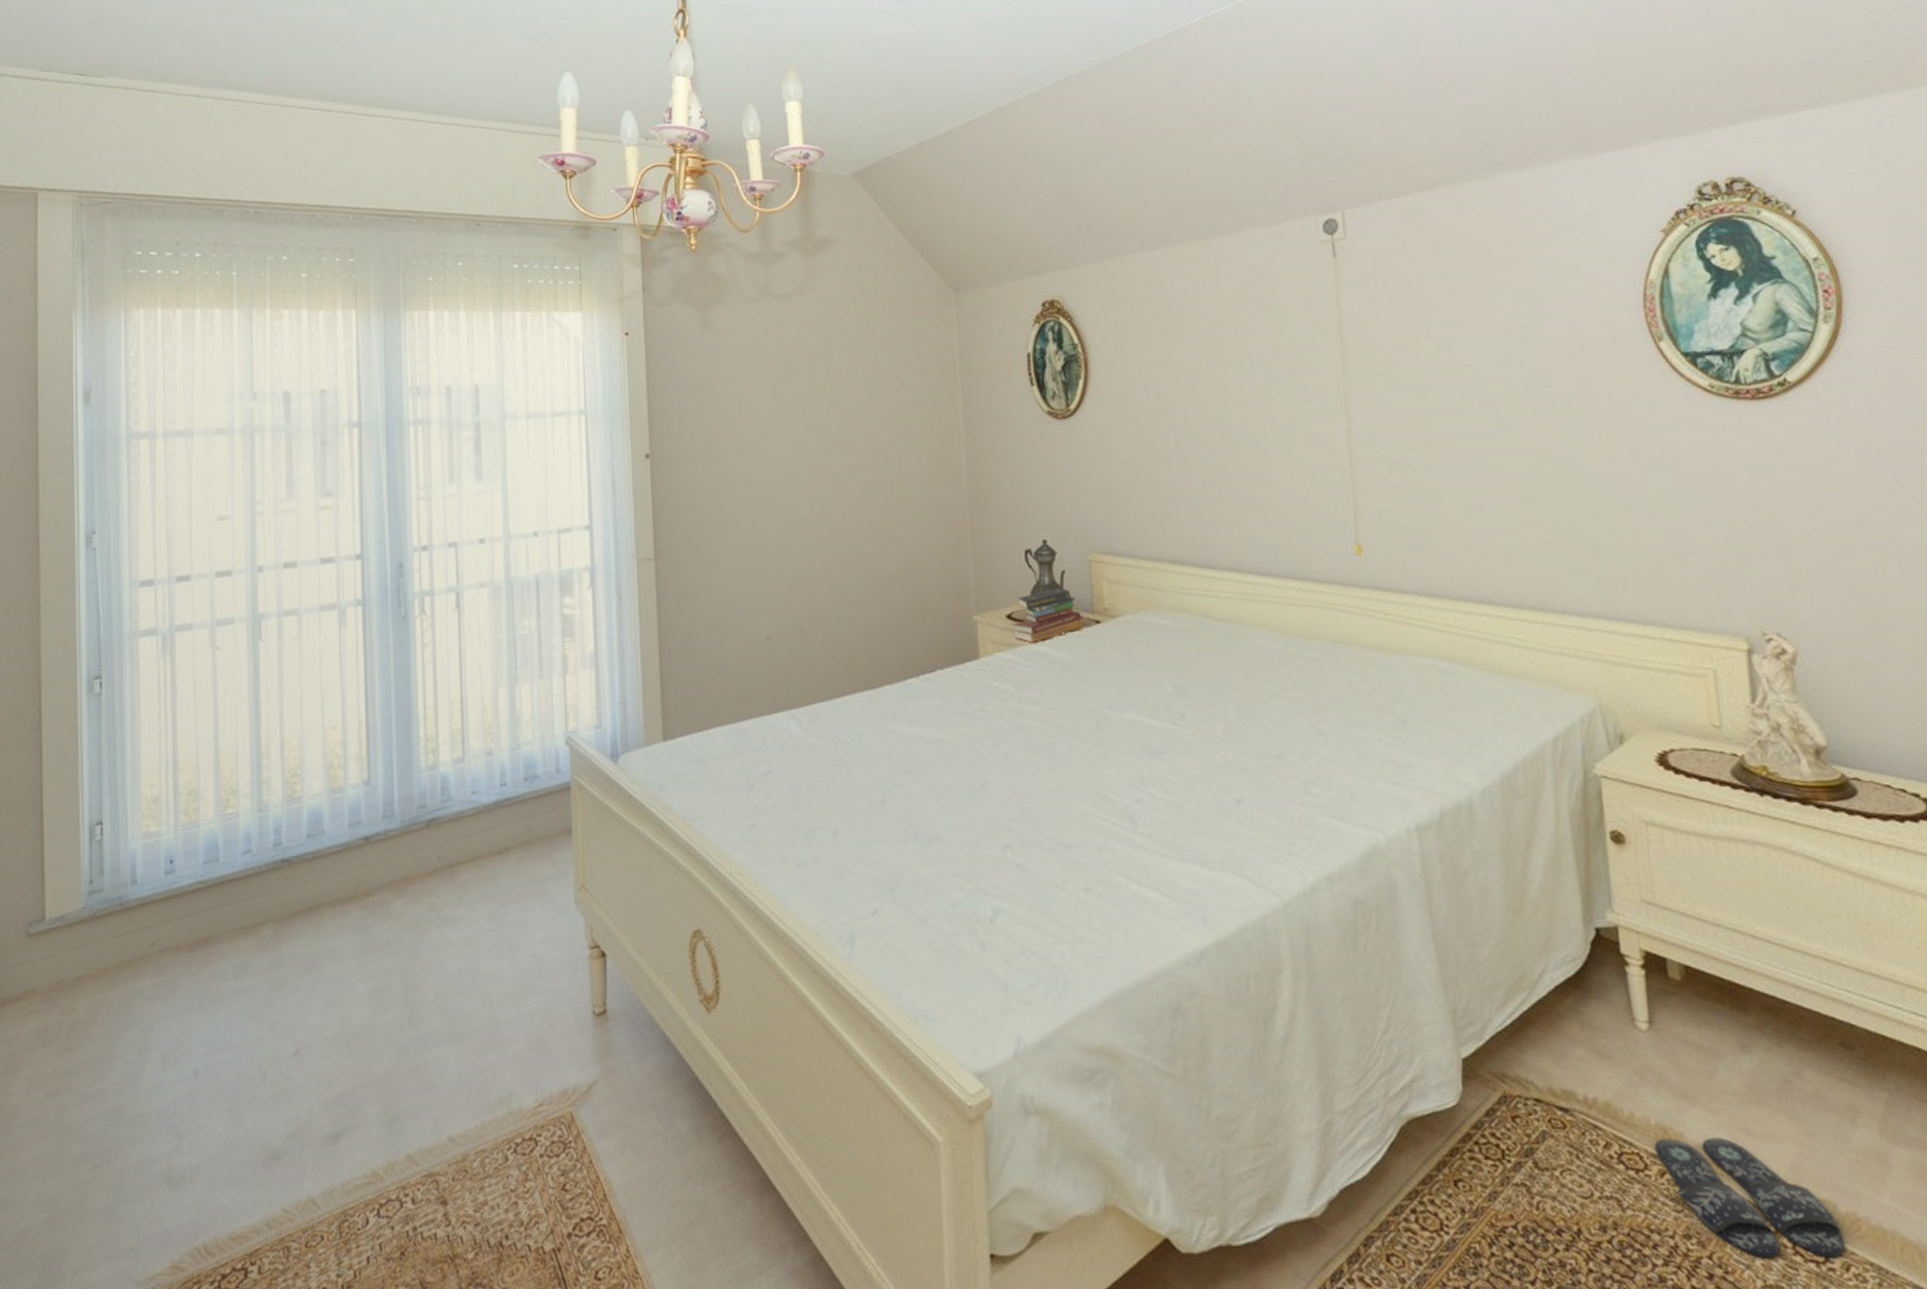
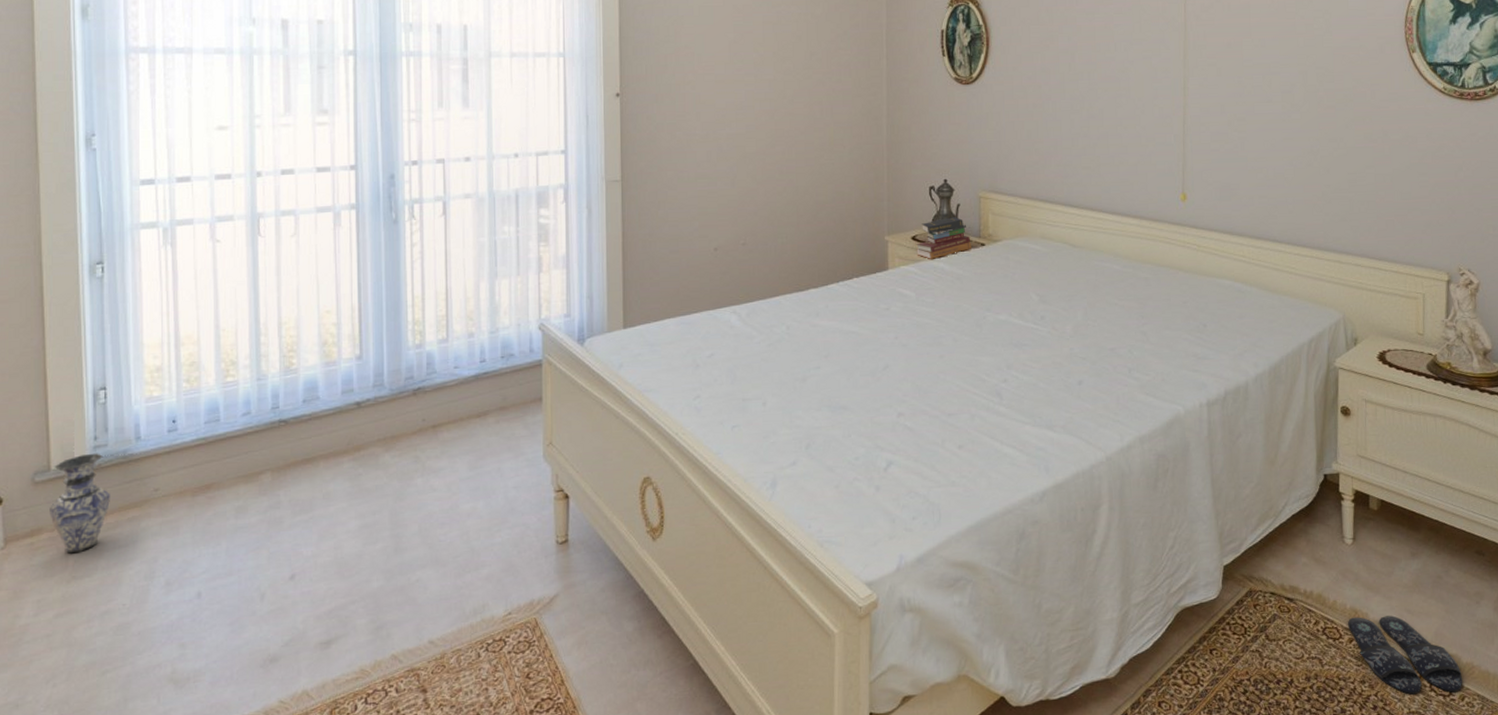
vase: none [43,899,105,1020] -> present [50,453,110,554]

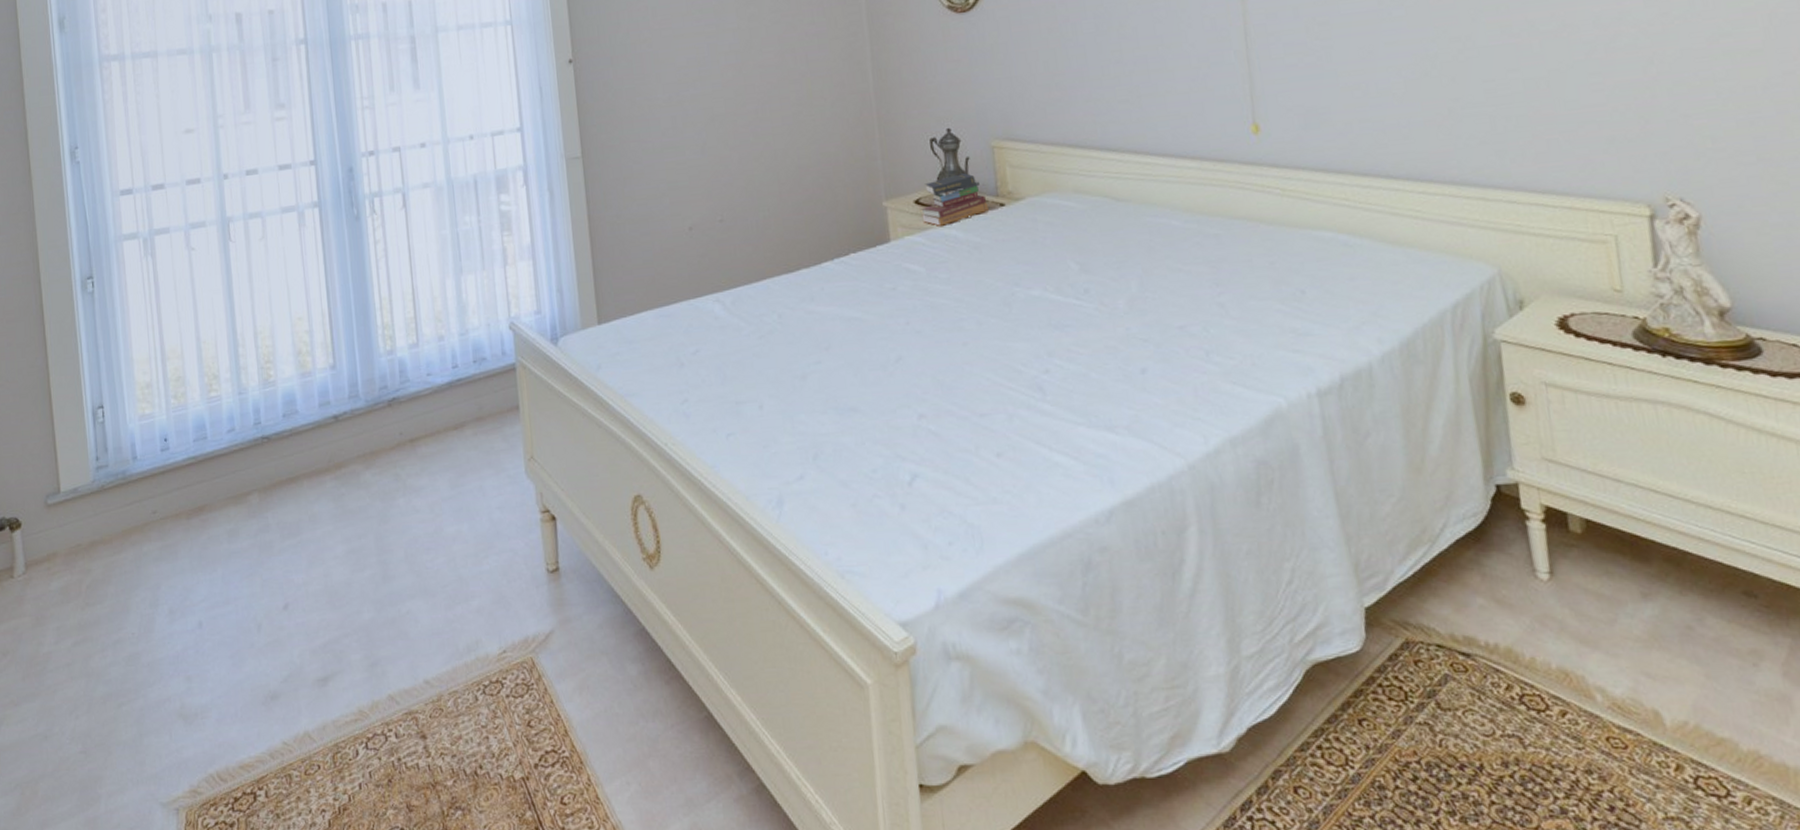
vase: present [50,453,110,554] -> none [62,474,114,579]
slippers: present [1348,615,1462,695] -> none [1556,680,1746,793]

